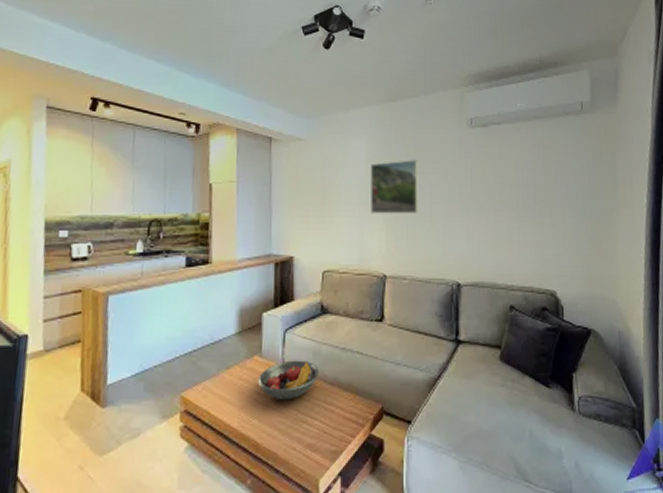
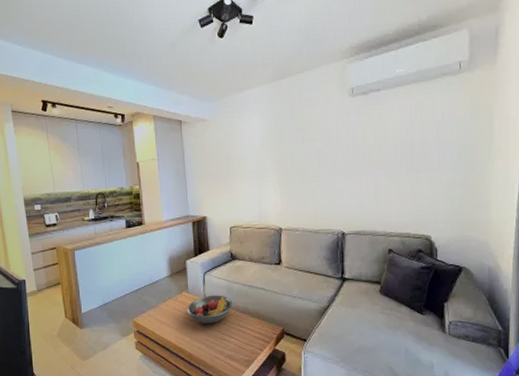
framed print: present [370,160,419,214] -> none [264,130,307,179]

